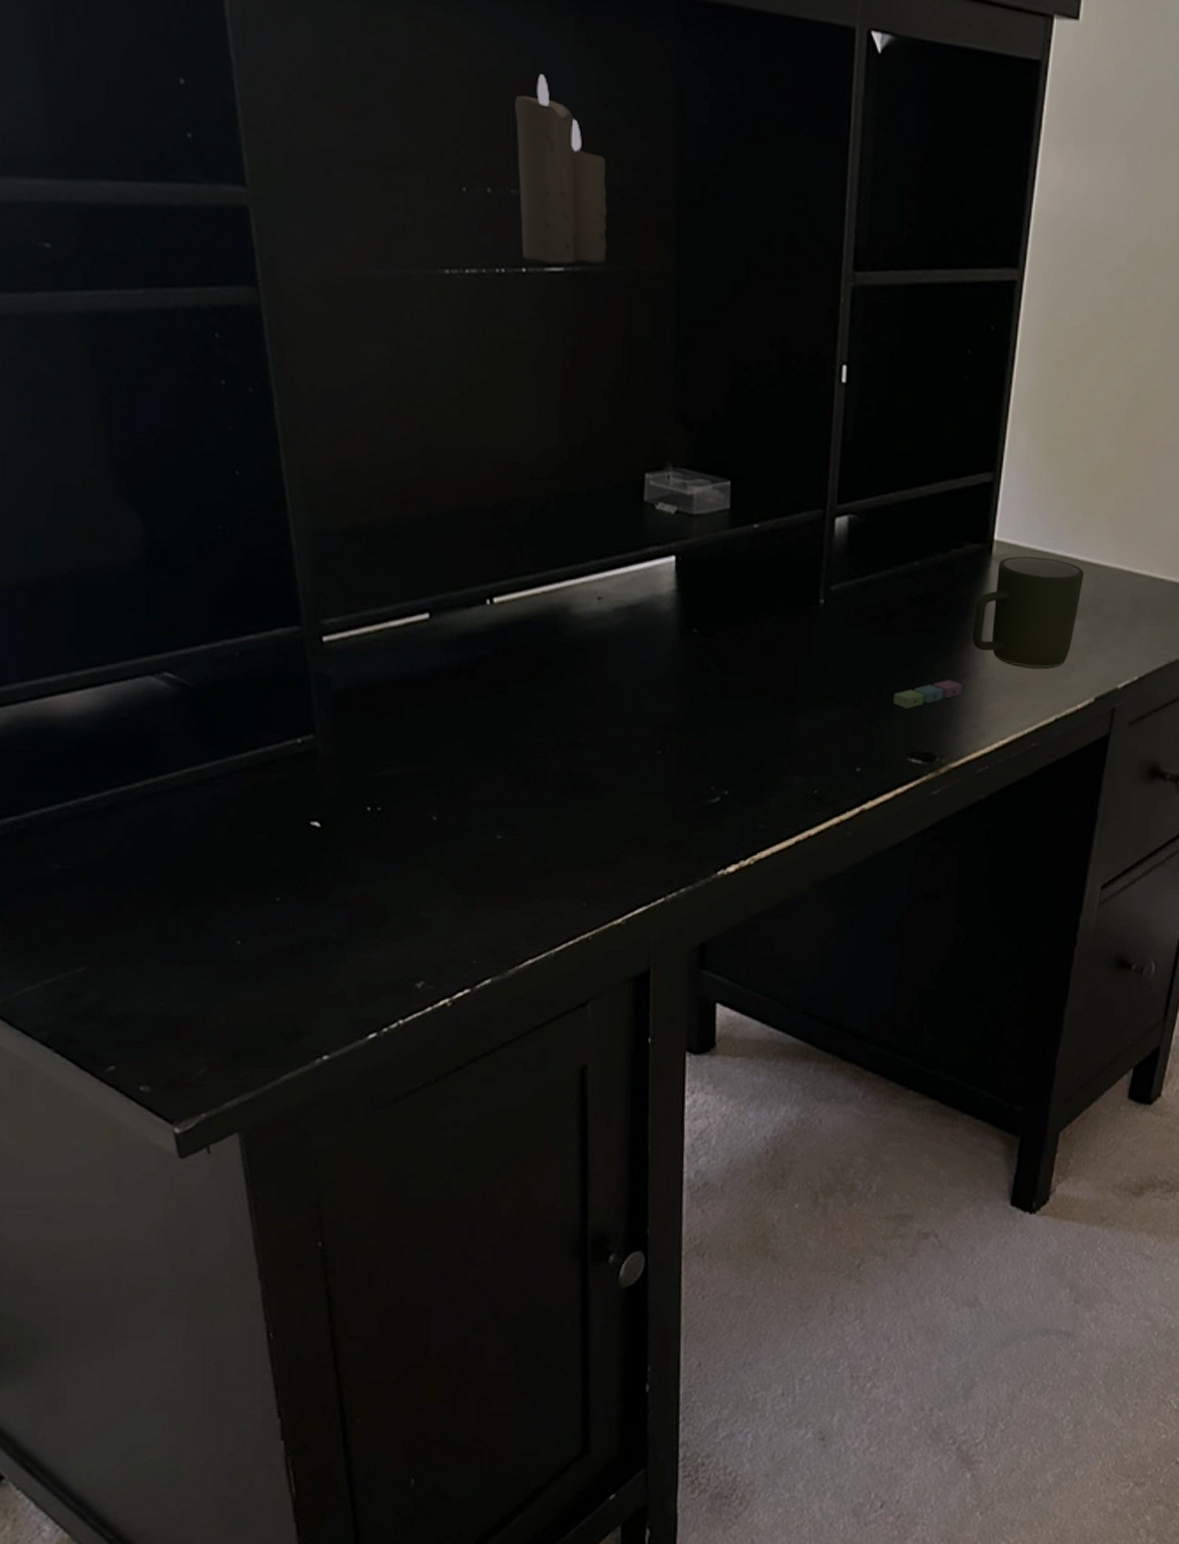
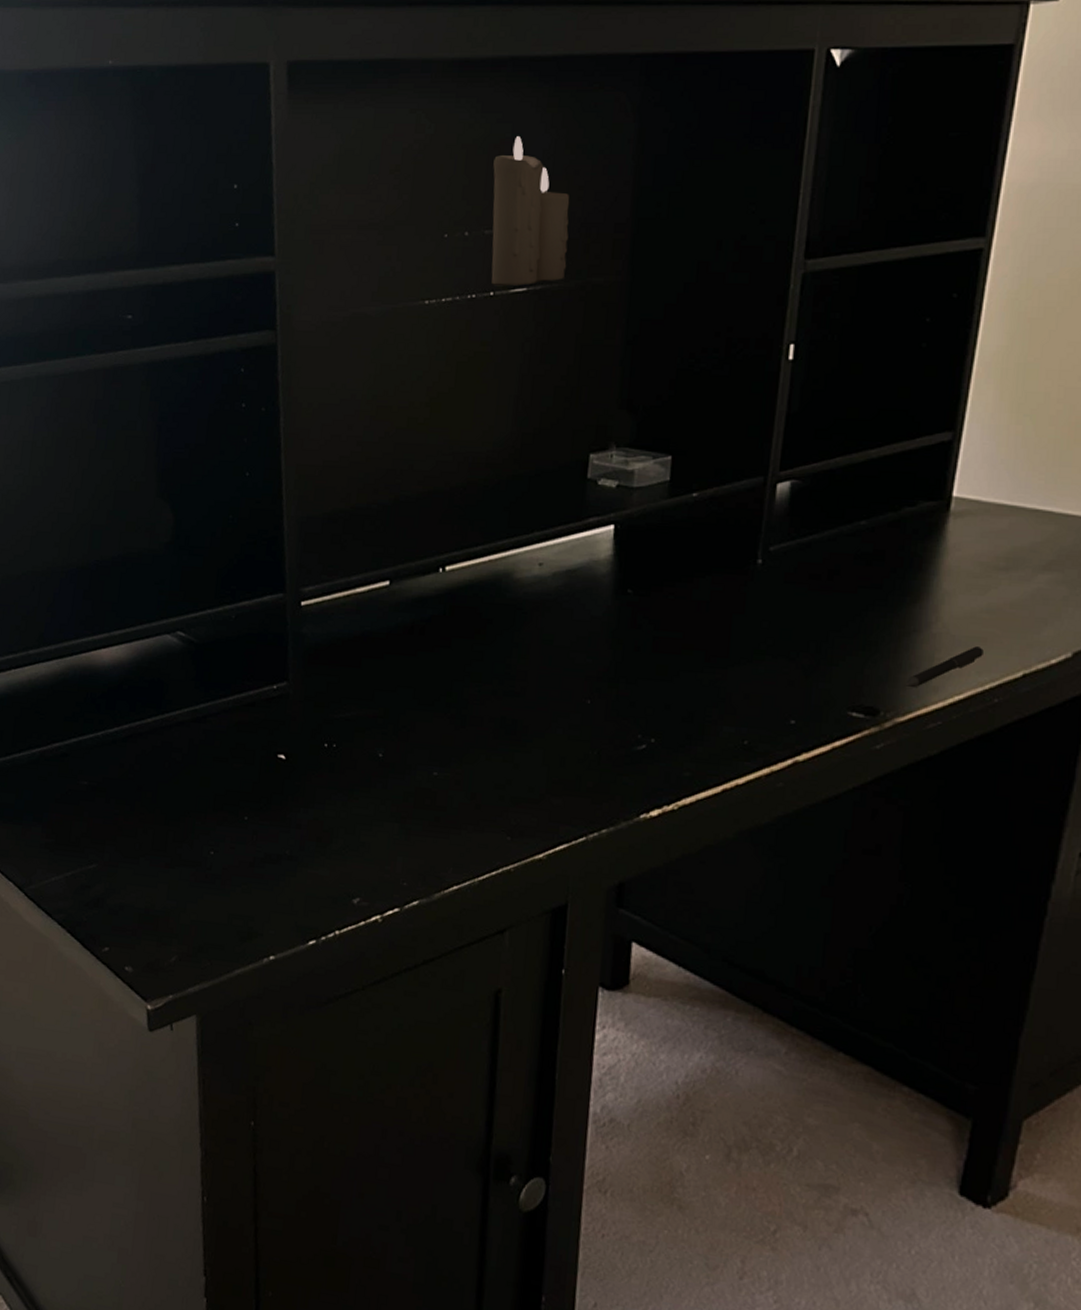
sticky notes: present [893,680,962,709] -> none [833,635,912,663]
pen: none [957,692,1023,734] -> present [905,646,984,688]
mug: present [972,556,1085,670] -> none [925,510,1061,624]

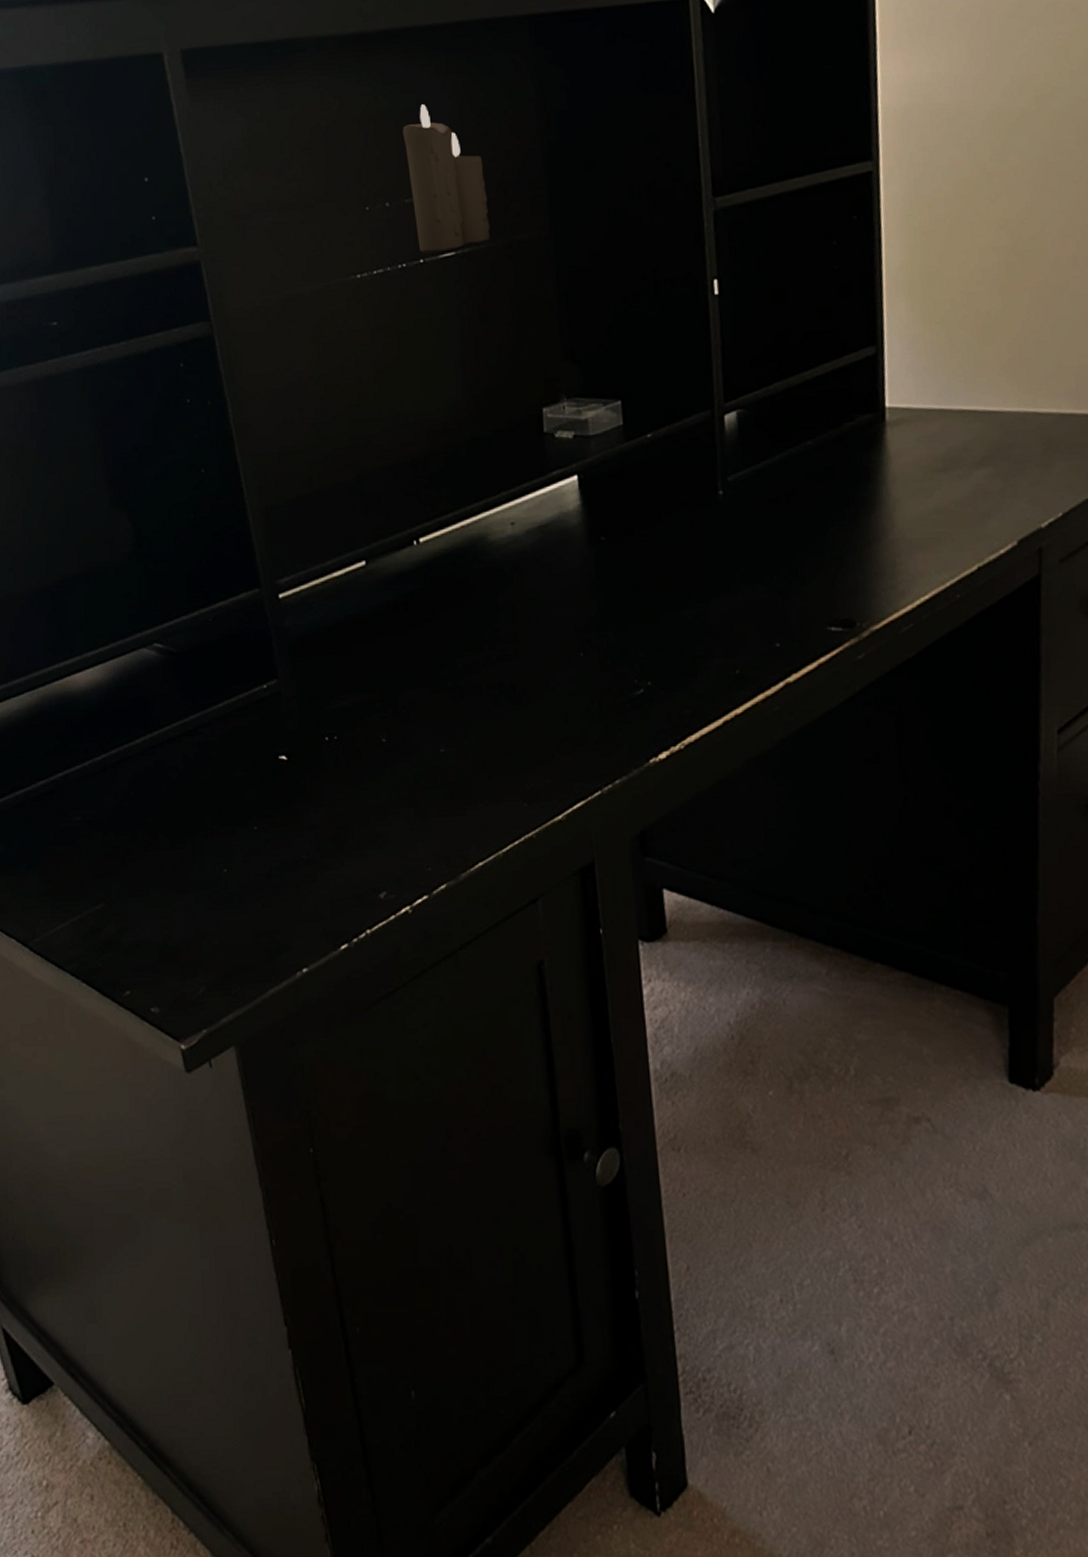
pen: present [905,646,984,688] -> none [874,547,939,596]

